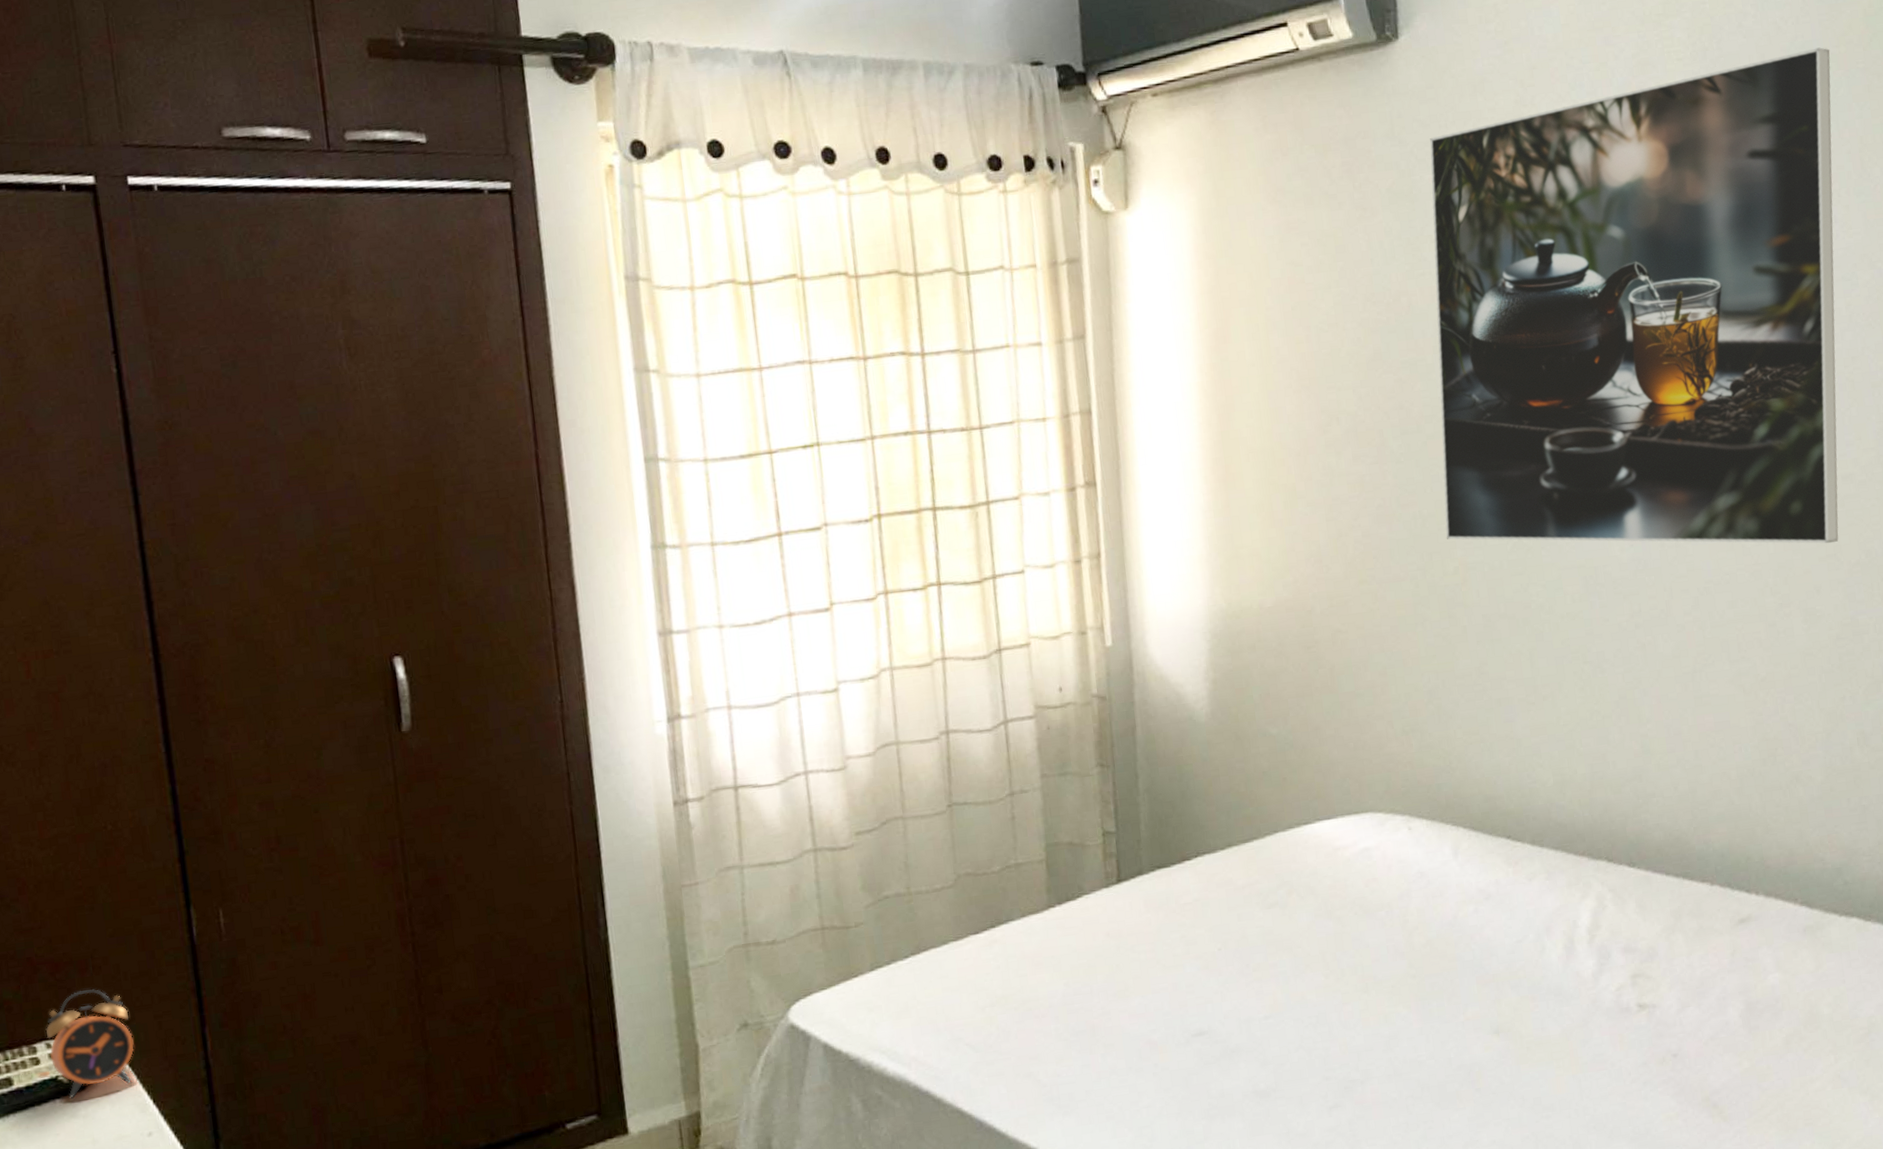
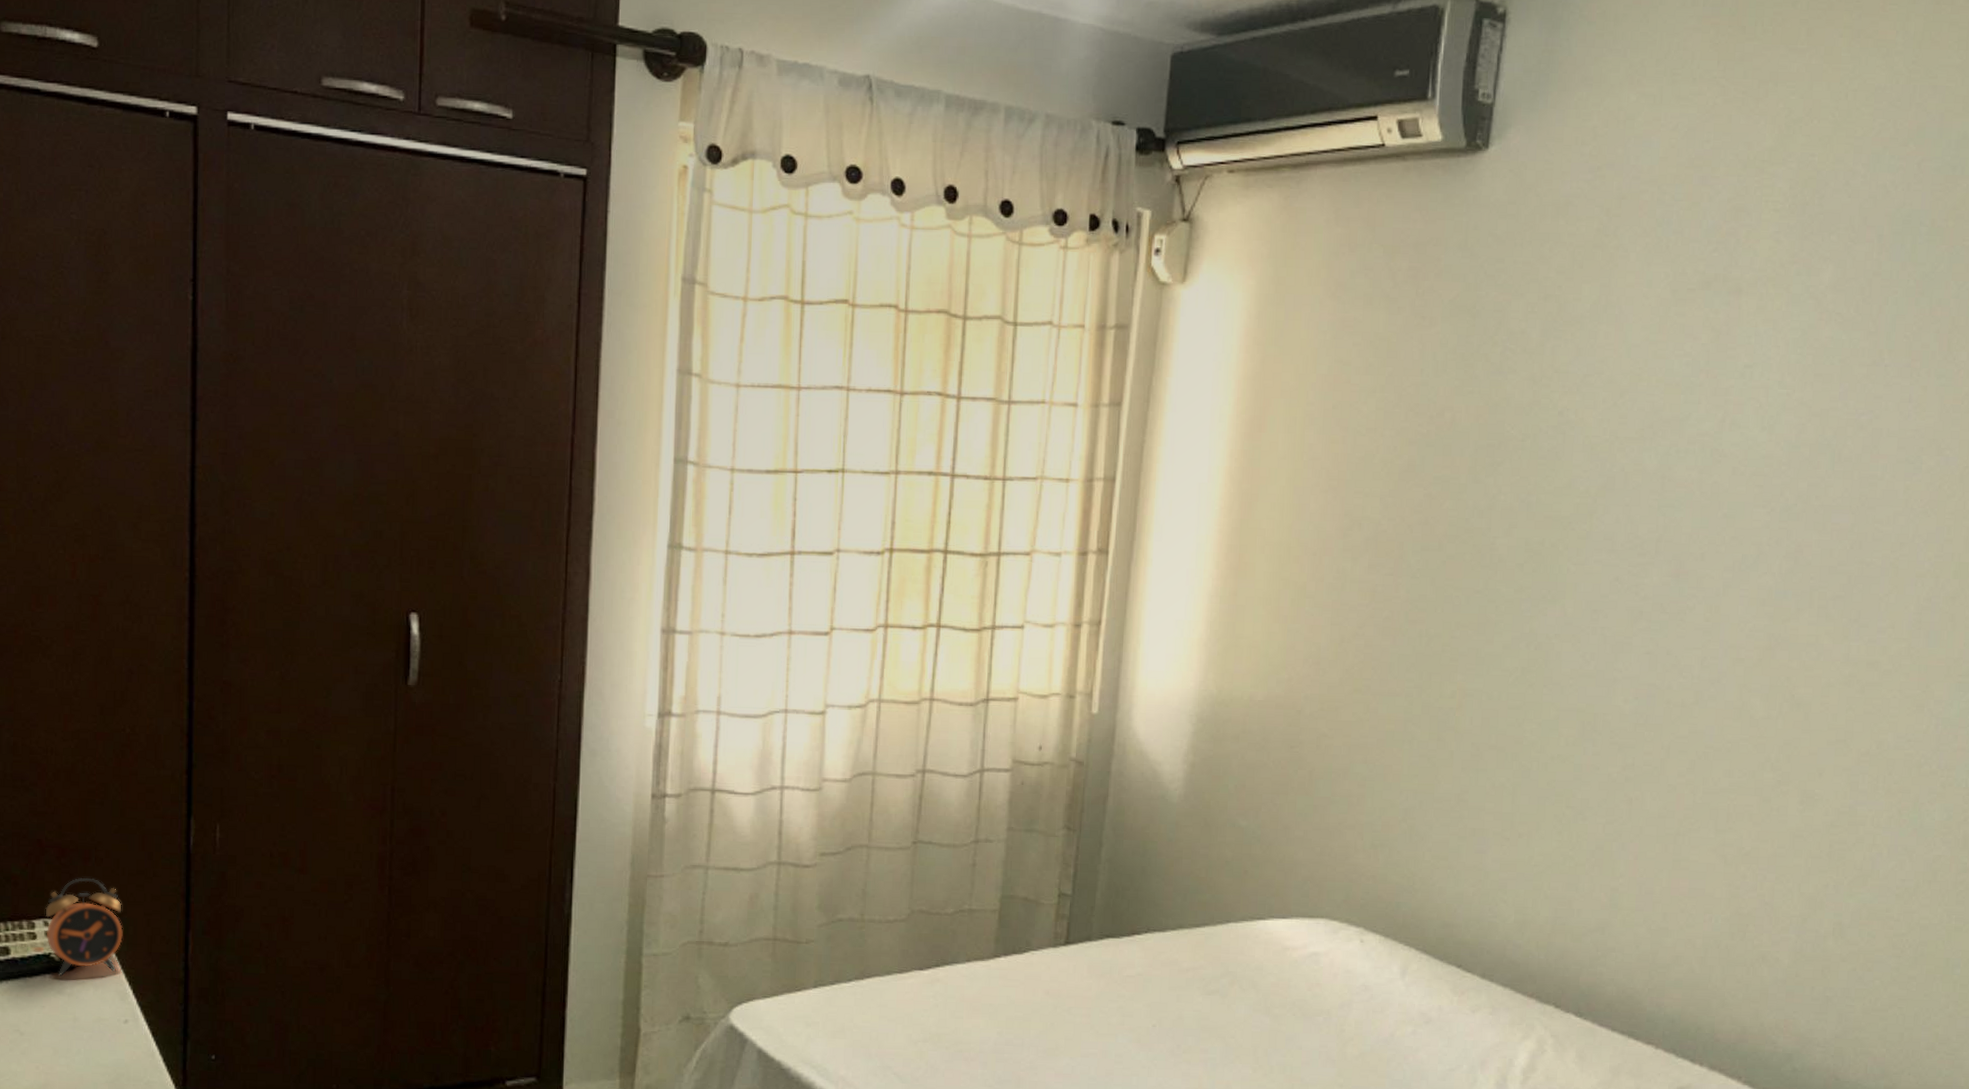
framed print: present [1430,47,1839,544] -> none [1448,218,1938,729]

